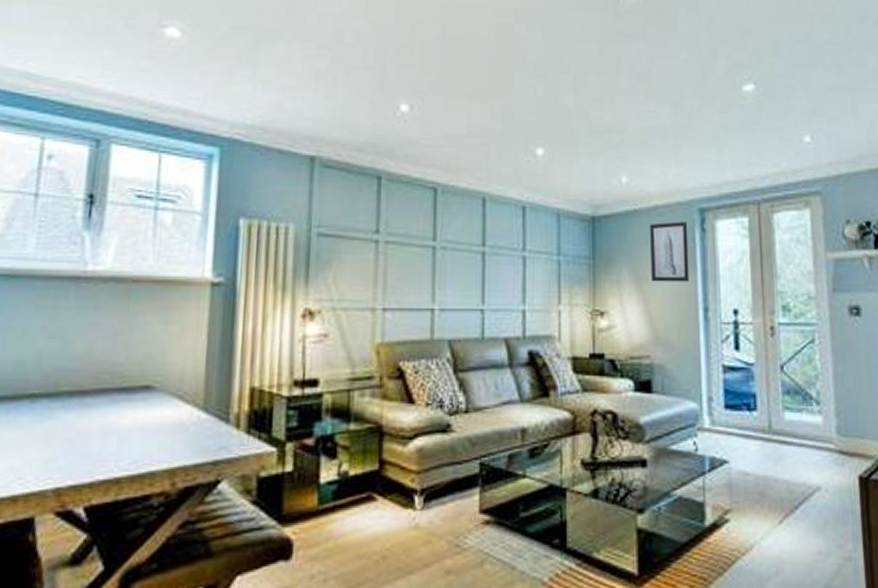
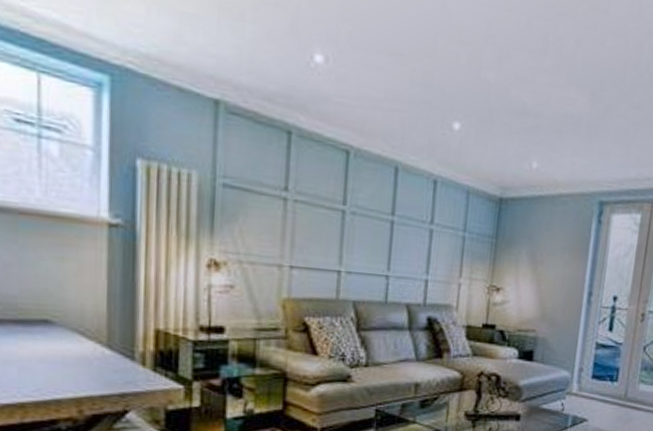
wall art: present [650,221,689,282] -> none [546,211,587,269]

